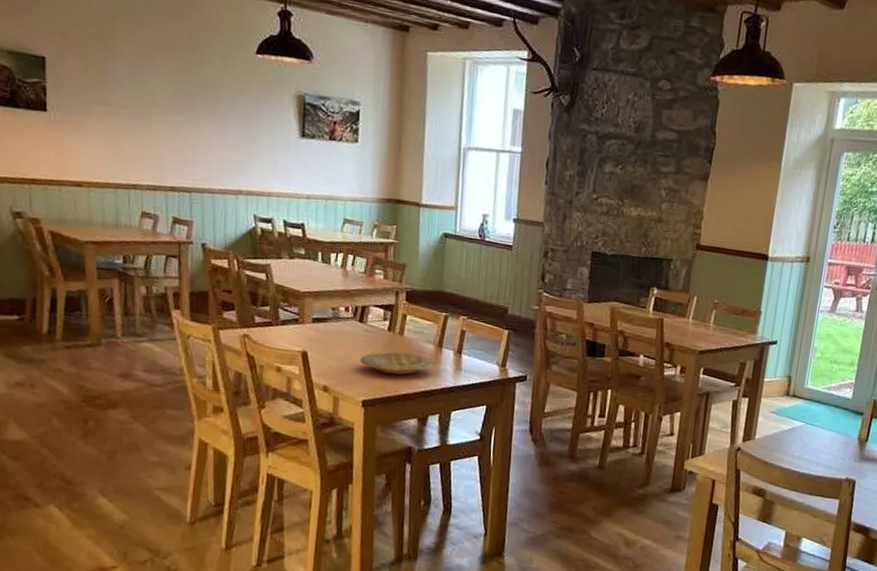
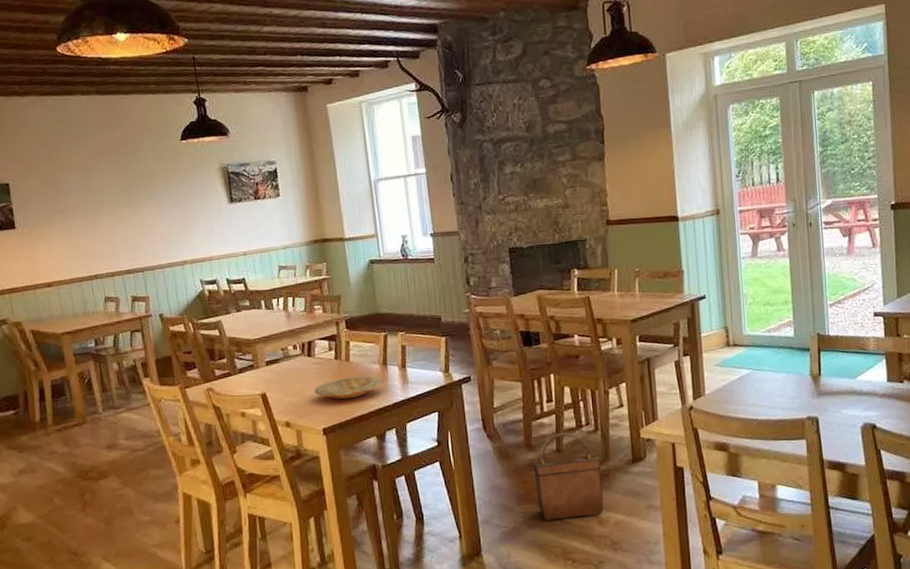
handbag: none [569,449,641,537] -> present [533,432,604,522]

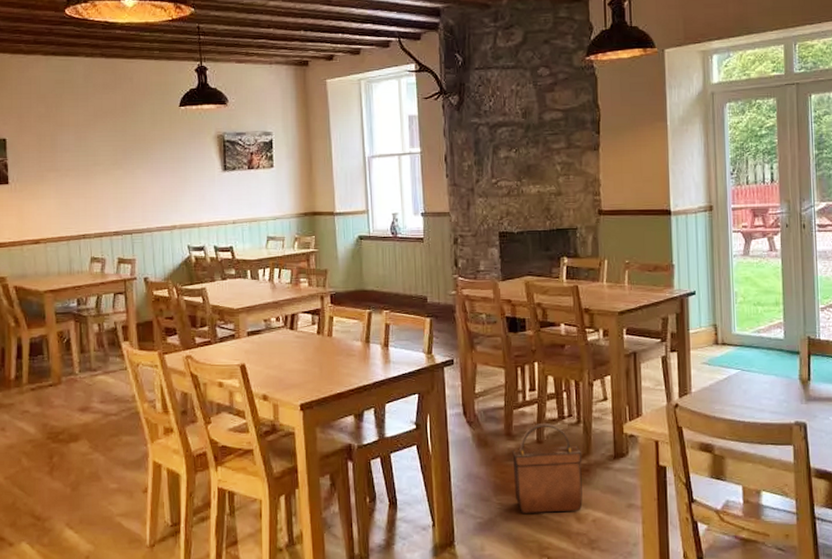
plate: present [314,376,383,400] -> none [294,352,365,376]

